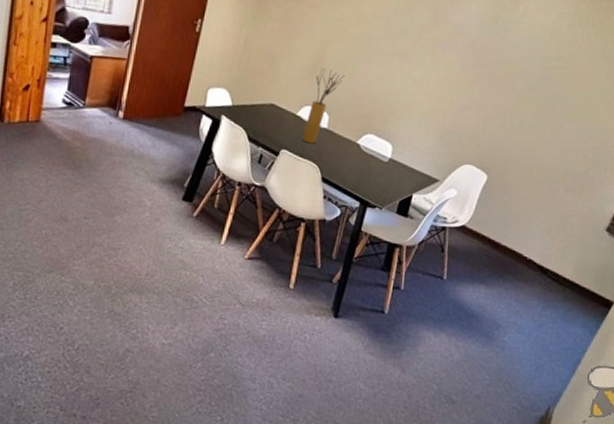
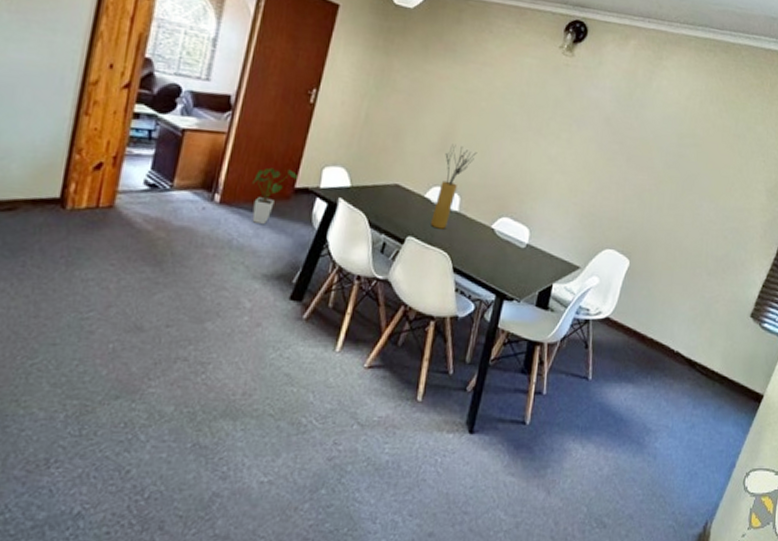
house plant: none [149,88,186,138] -> present [252,167,297,225]

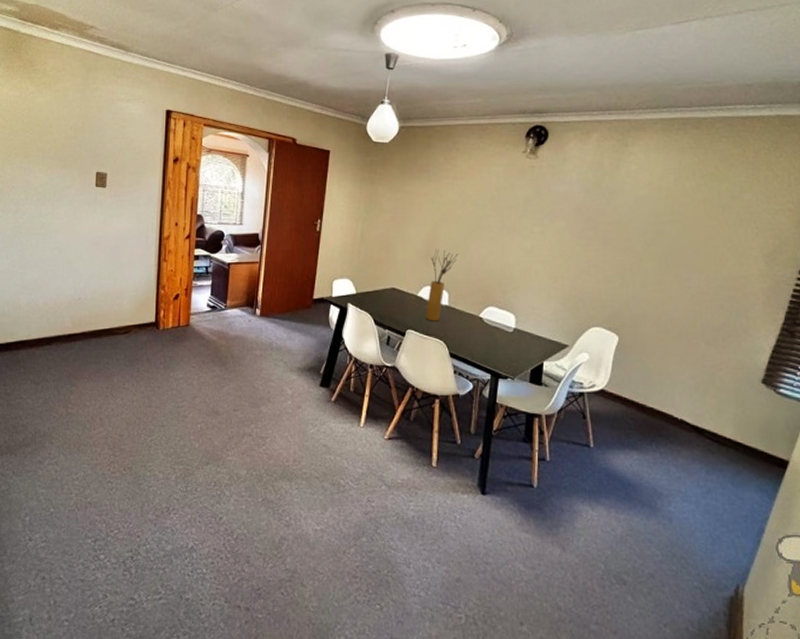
house plant: present [252,167,297,225] -> none [282,285,314,330]

